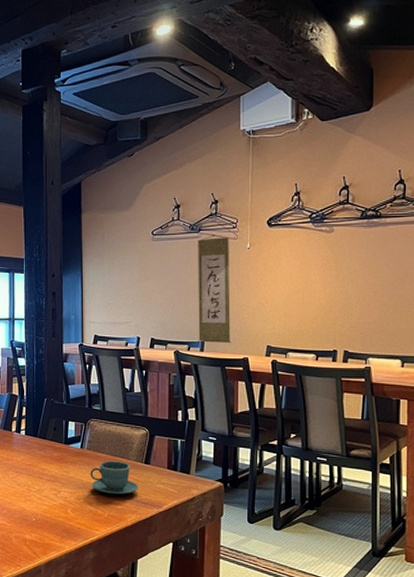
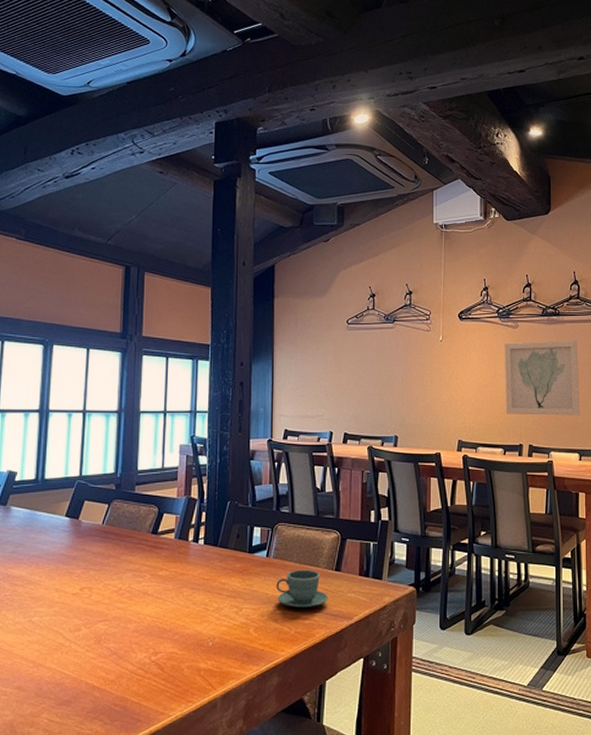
wall scroll: present [198,234,232,343] -> none [392,325,425,437]
wall art: none [318,242,404,321] -> present [505,340,580,416]

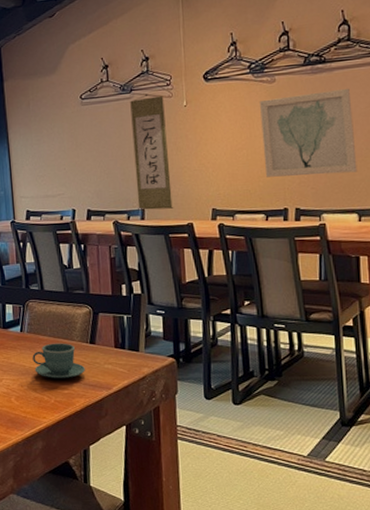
wall scroll: none [392,325,425,437] -> present [130,93,174,210]

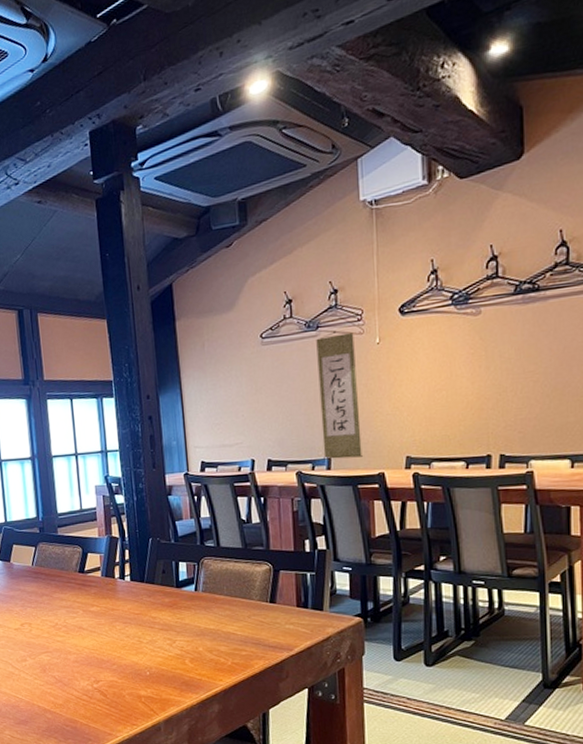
teacup: present [32,343,85,378] -> none [208,602,265,639]
wall art: present [260,88,358,177] -> none [463,319,572,421]

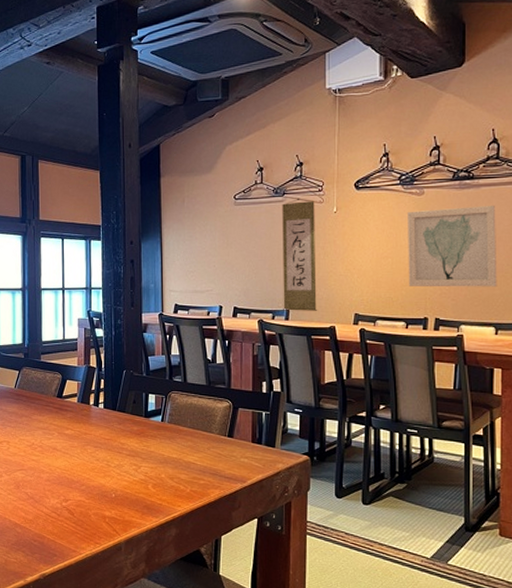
wall art: none [463,319,572,421] -> present [408,205,497,287]

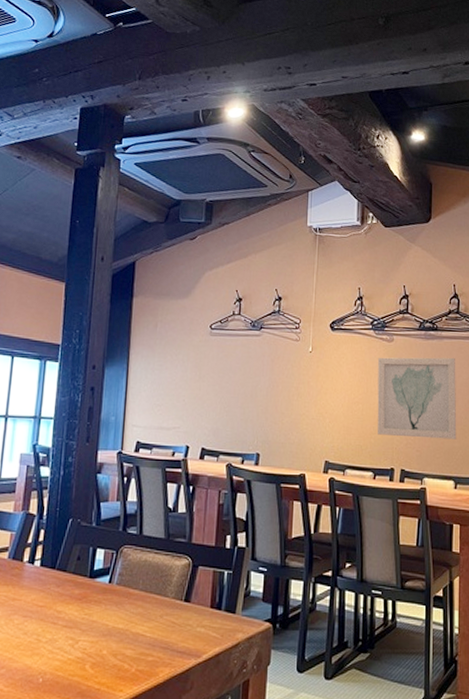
wall scroll: present [282,198,318,311] -> none [253,333,291,456]

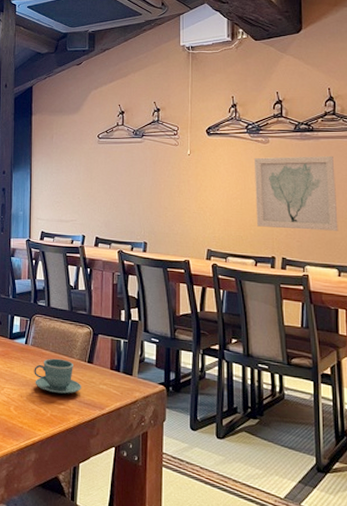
teacup: none [118,599,175,642] -> present [34,358,81,394]

